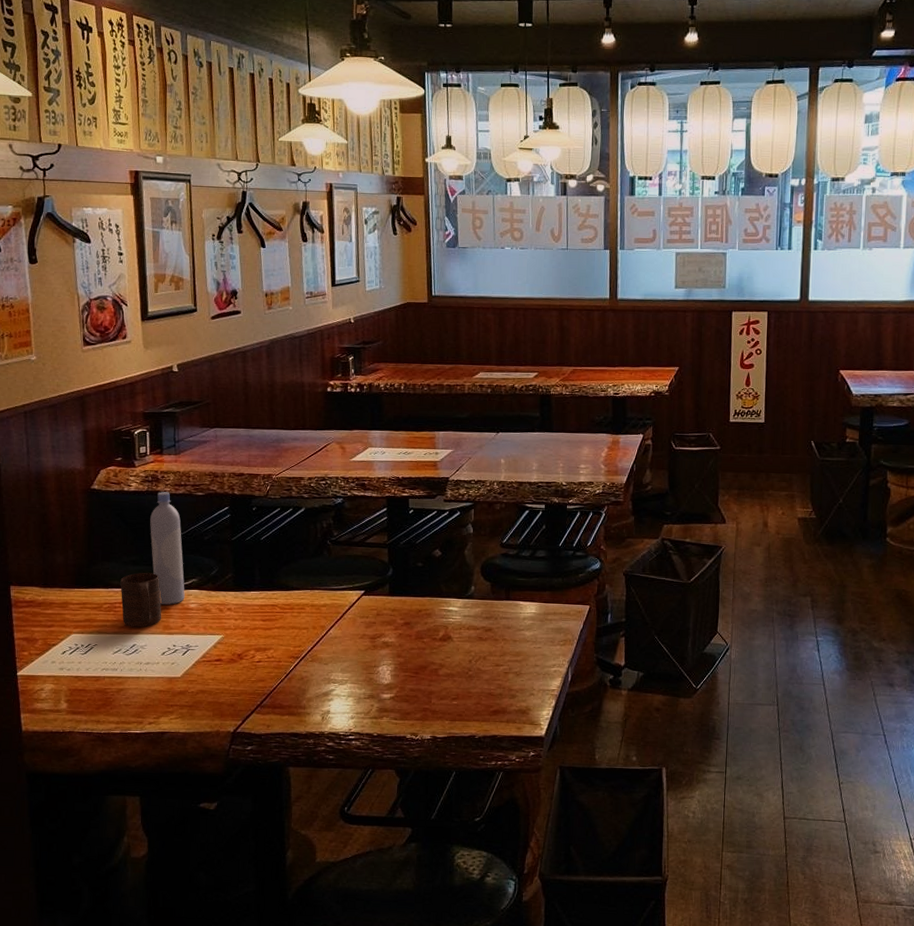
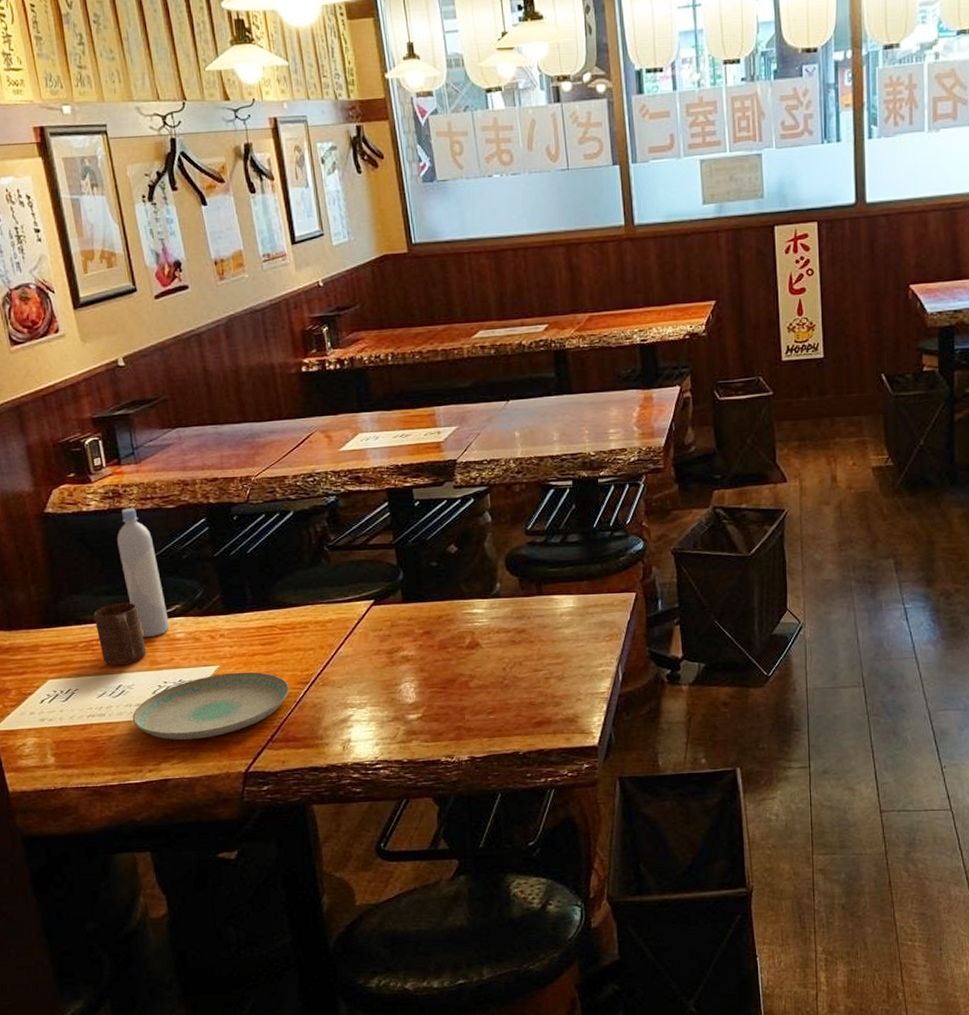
plate: none [141,642,282,699] -> present [132,672,290,740]

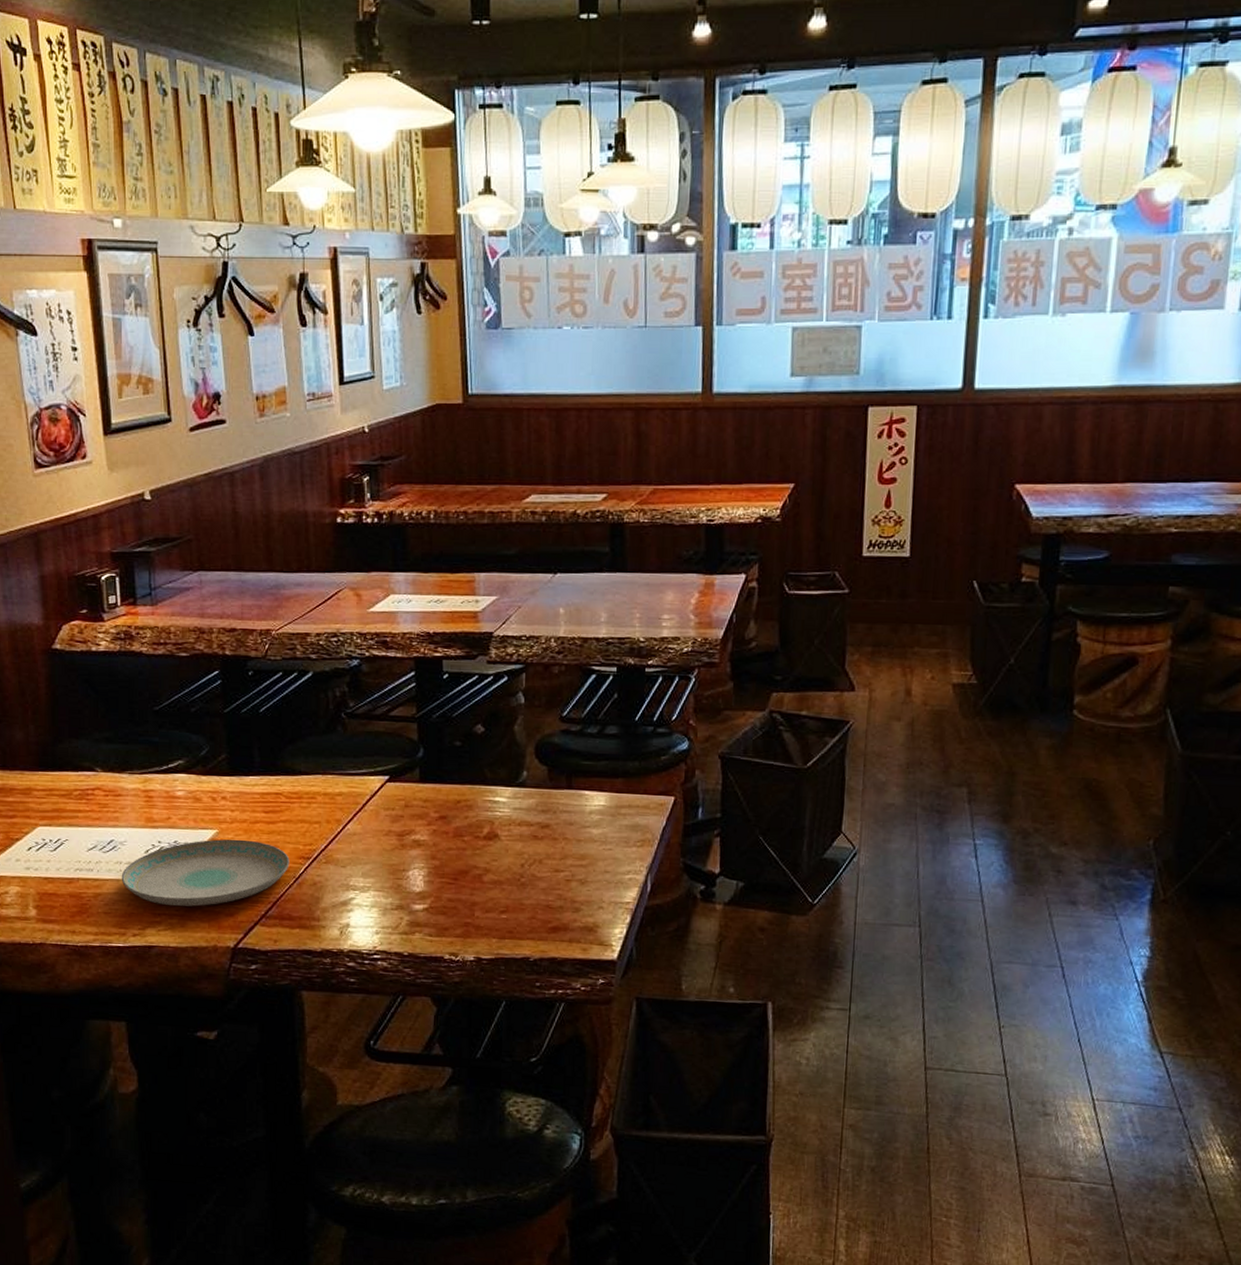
cup: present [94,602,147,666] -> none [92,752,143,819]
bottle: present [117,508,170,637] -> none [125,652,170,792]

